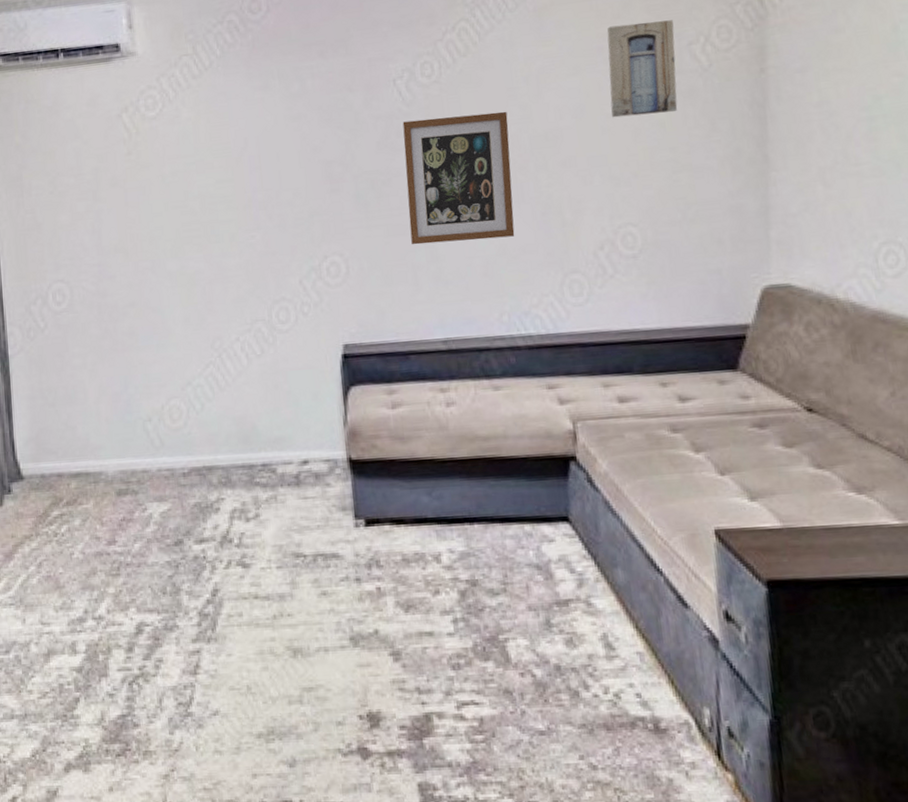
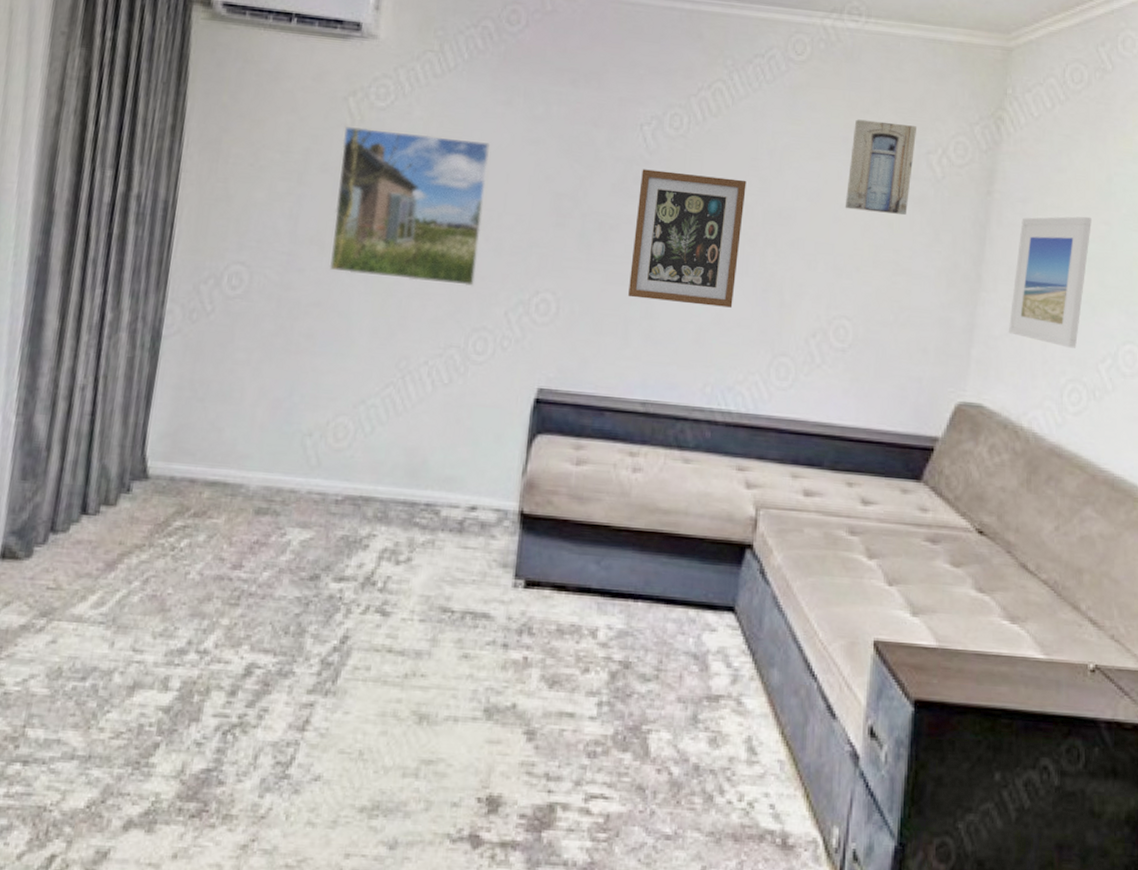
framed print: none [124,128,267,273] -> present [329,127,490,287]
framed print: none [803,72,886,211] -> present [1009,216,1092,348]

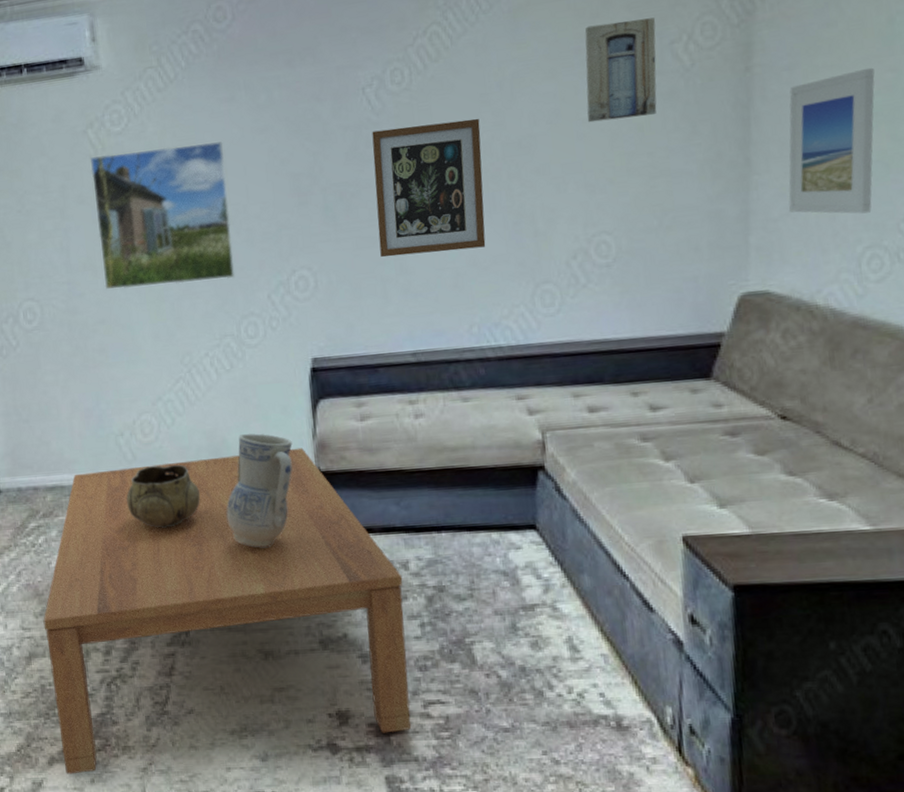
coffee table: none [142,471,589,845] -> present [43,447,411,775]
decorative bowl: none [297,476,386,551] -> present [126,464,201,528]
vase: none [409,457,499,590] -> present [226,433,292,547]

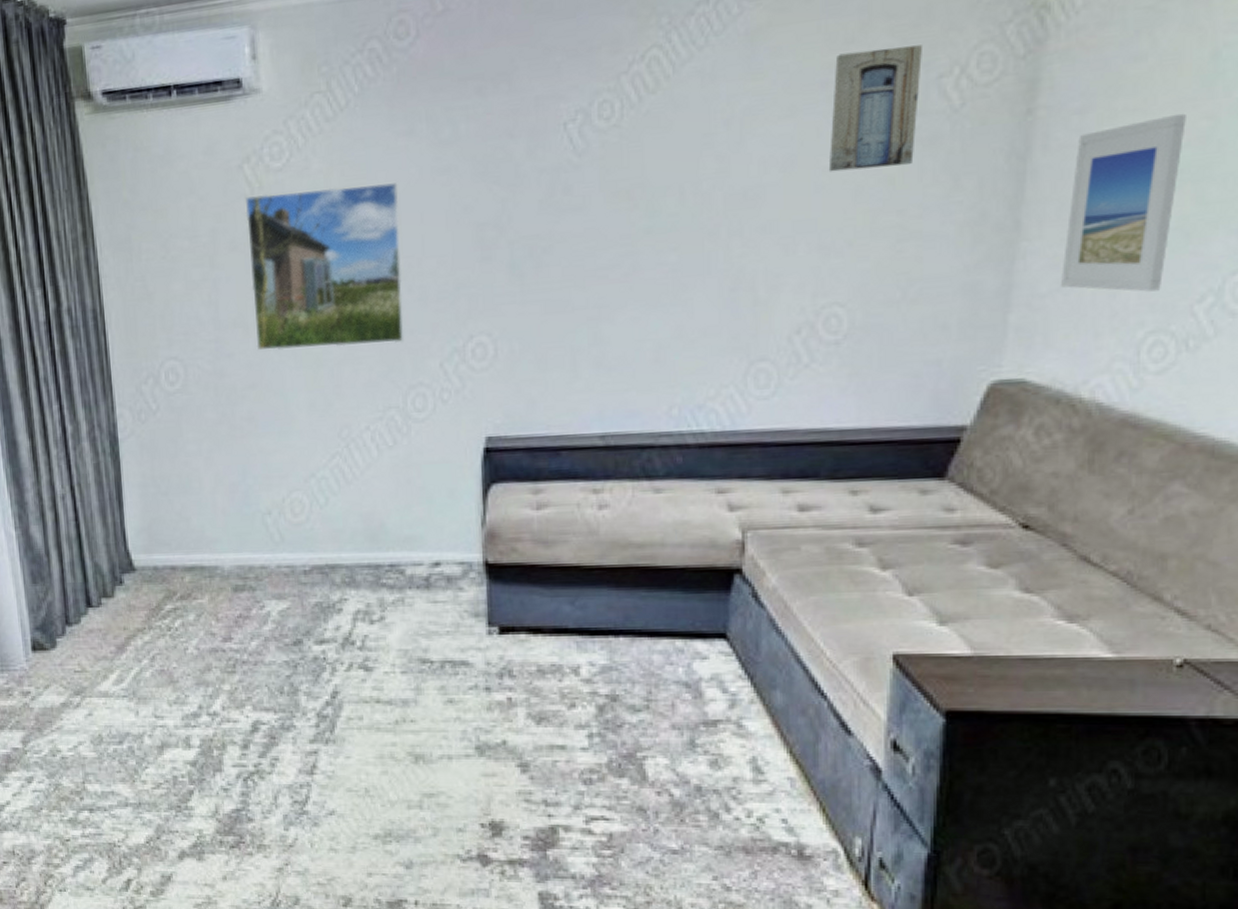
coffee table: present [43,447,411,775] -> none [177,536,572,870]
decorative bowl: present [126,464,201,528] -> none [272,548,353,617]
vase: present [226,433,292,547] -> none [380,517,458,643]
wall art: present [372,118,486,258] -> none [571,163,700,325]

